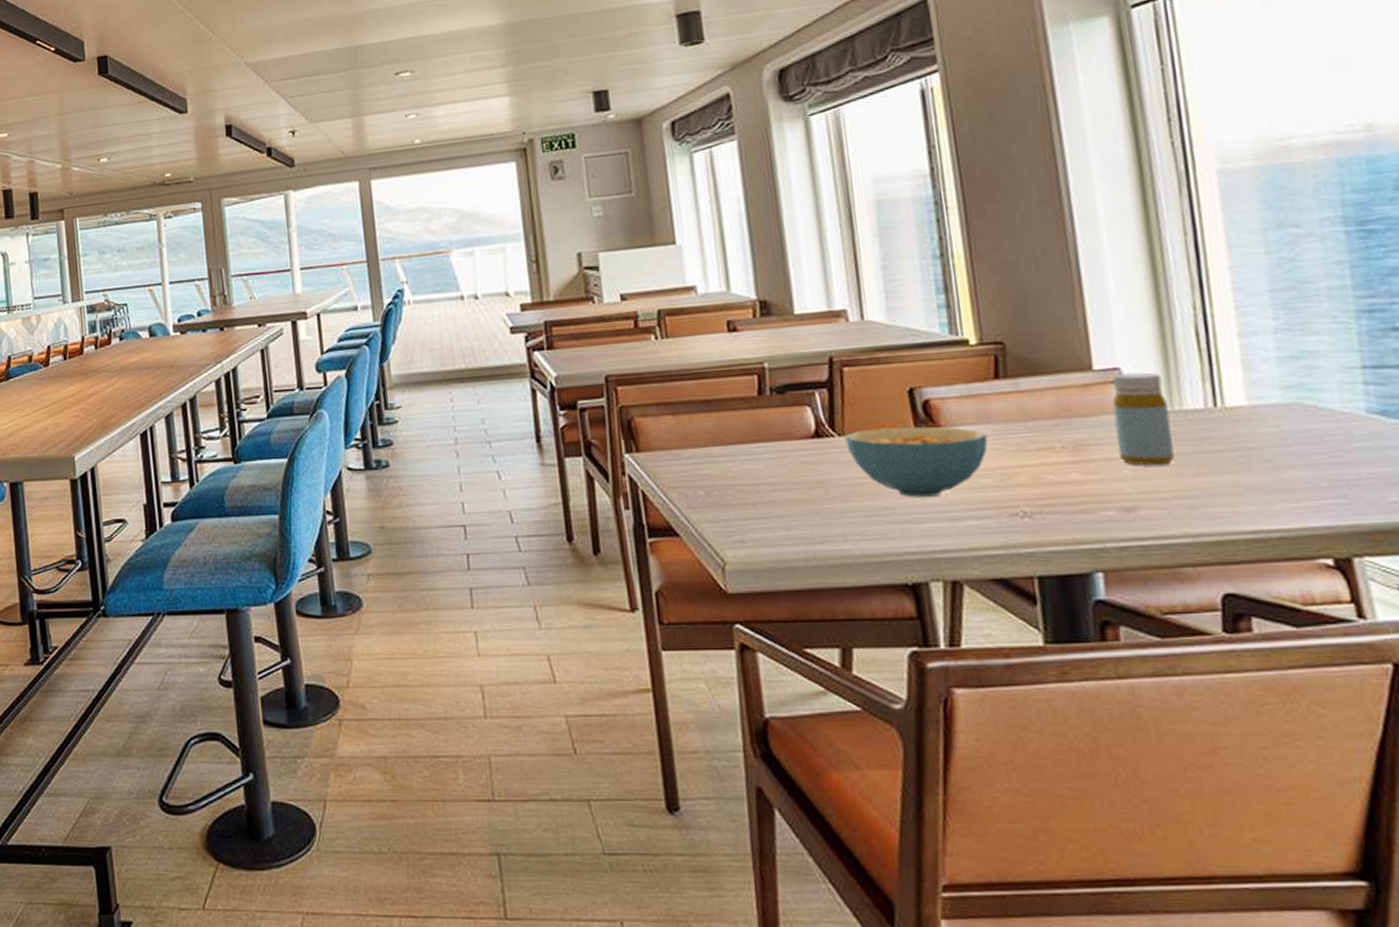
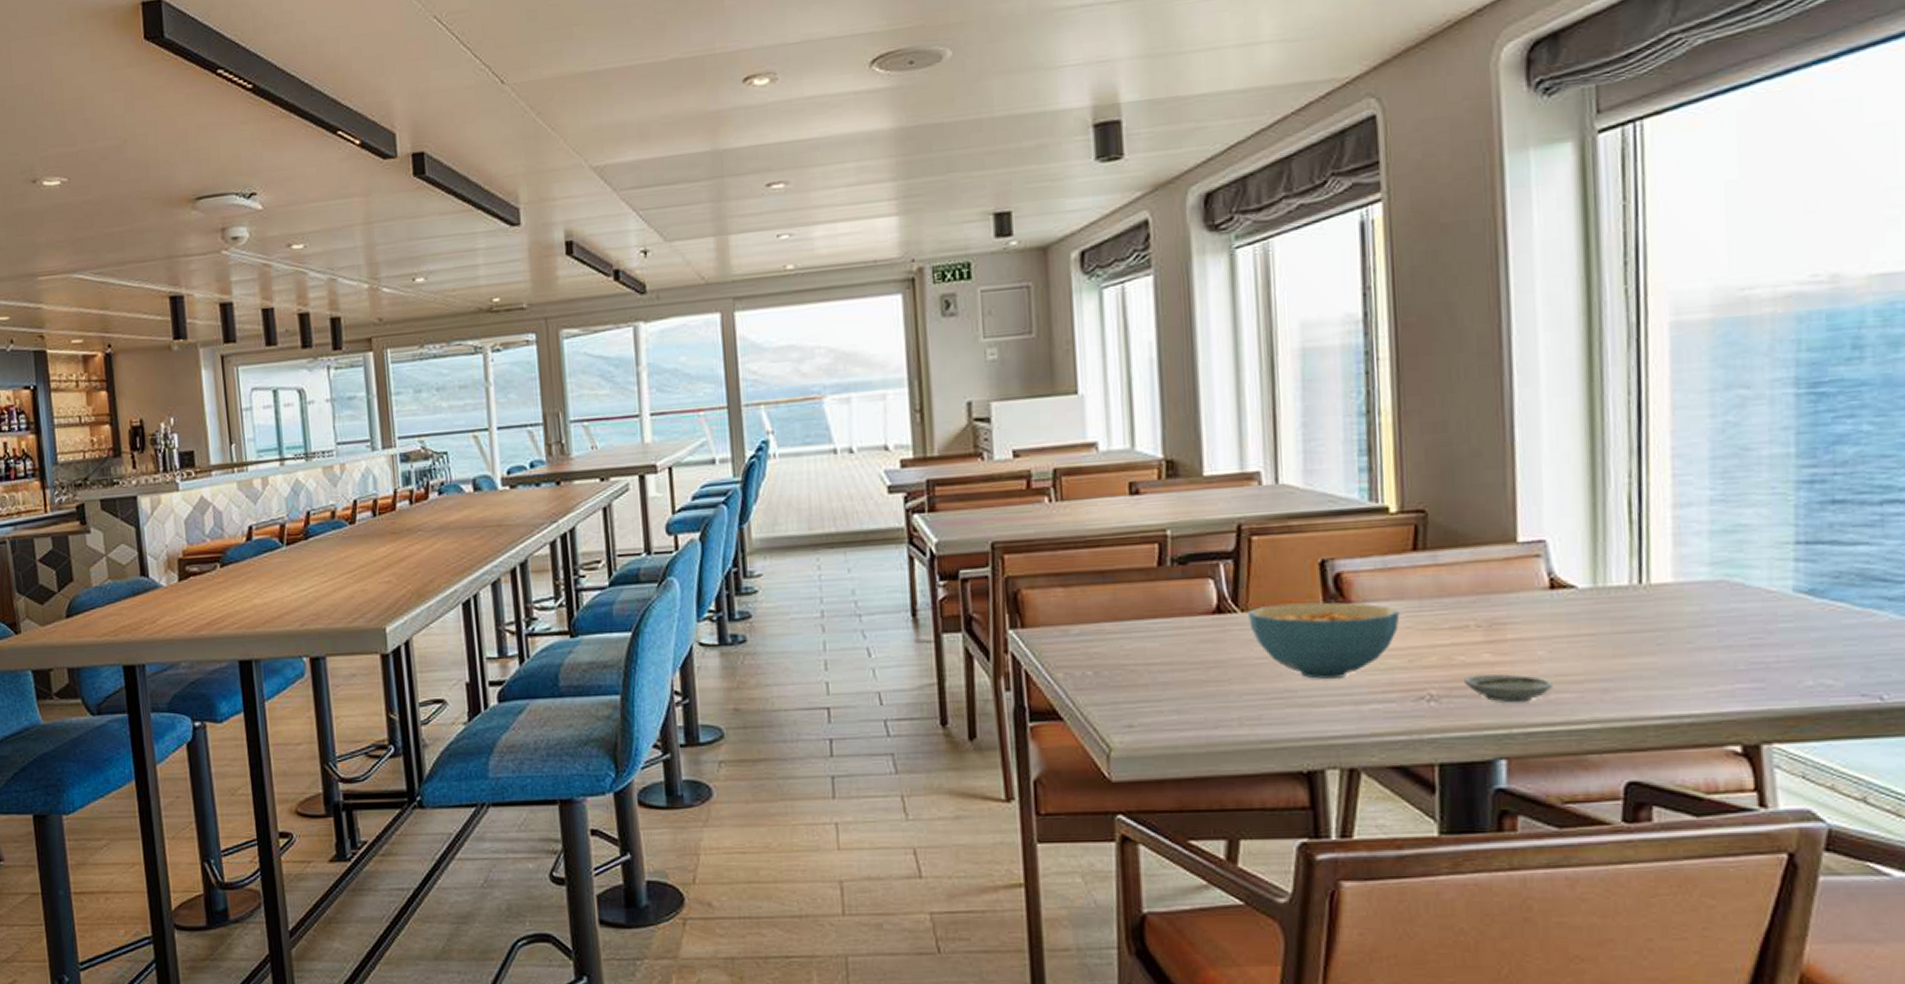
saucer: none [1055,492,1141,519] -> present [1464,674,1552,703]
bottle: present [1112,372,1175,466] -> none [1533,545,1593,647]

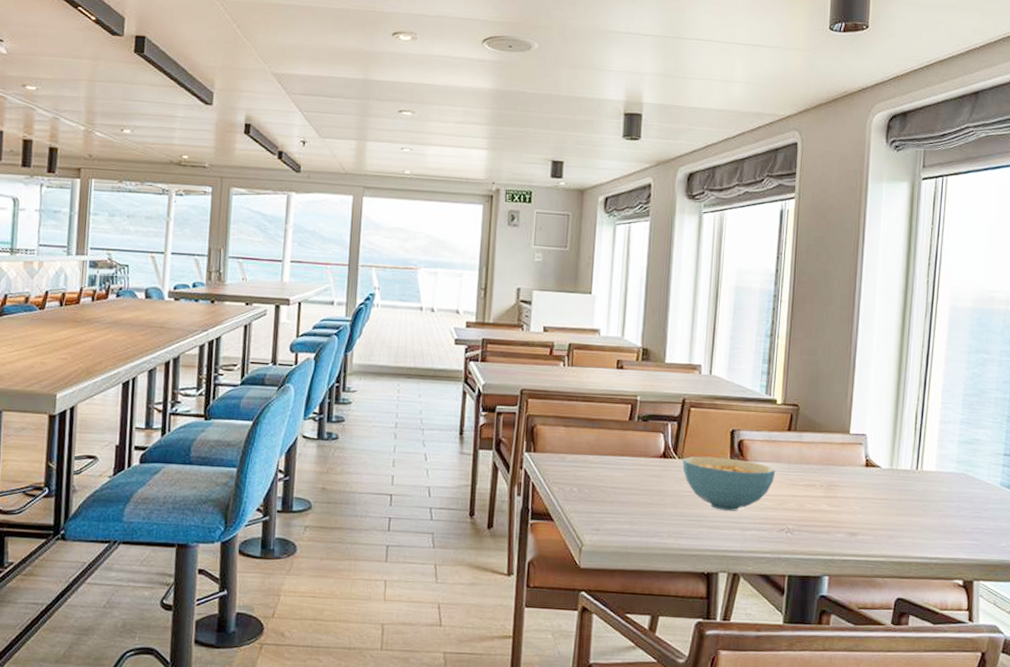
saucer: present [1464,674,1552,703] -> none [809,518,860,540]

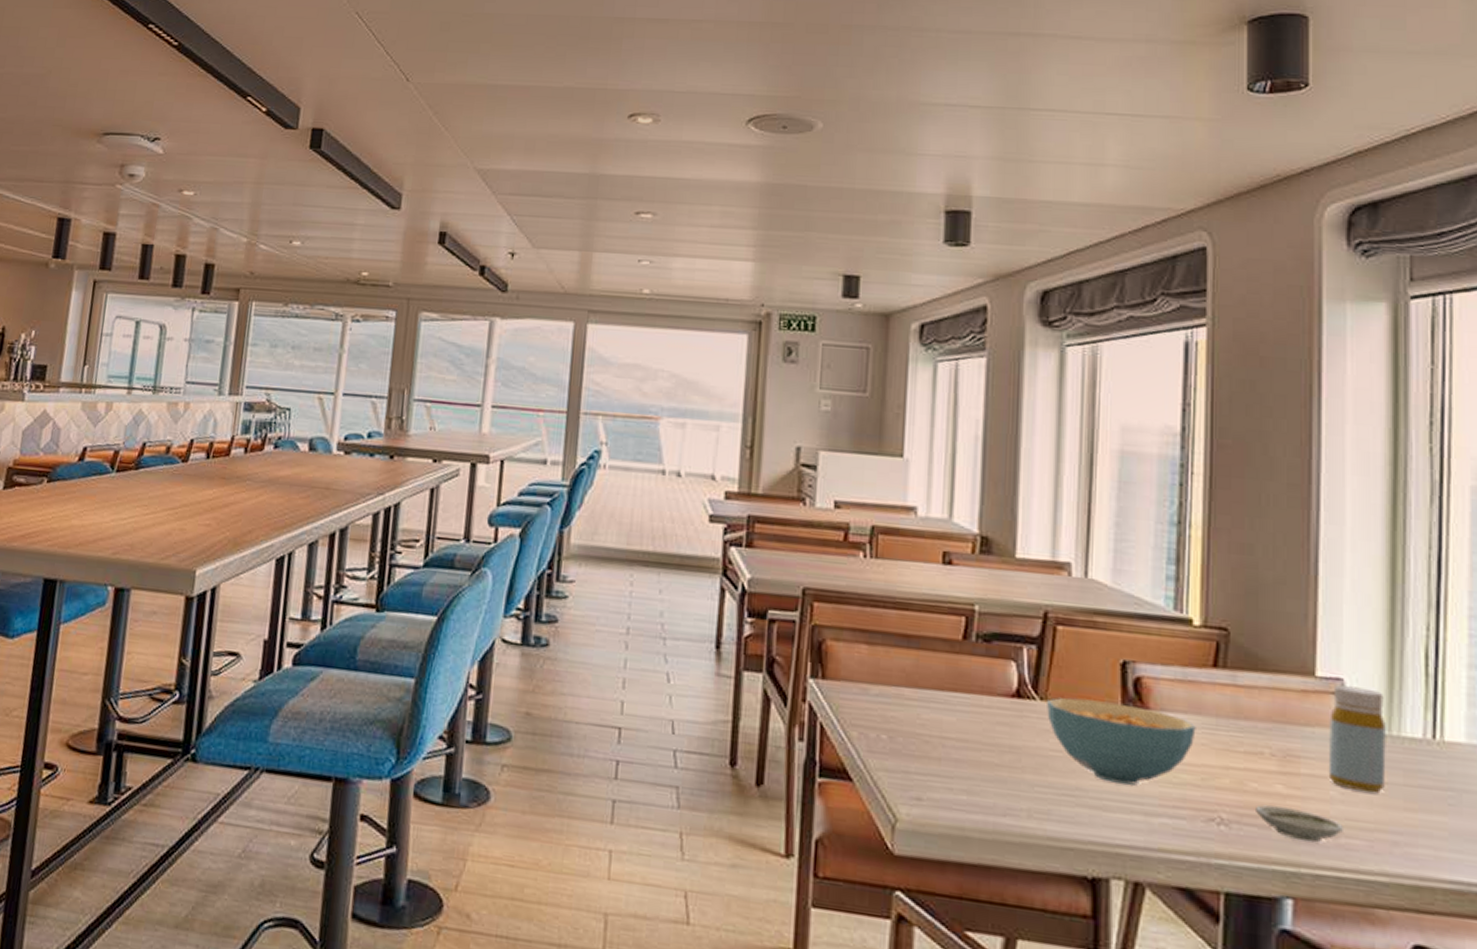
saucer: none [809,518,860,540] -> present [1256,805,1343,843]
bottle: none [854,438,890,506] -> present [1328,685,1386,793]

